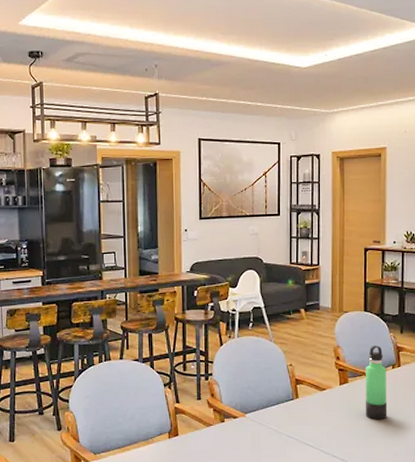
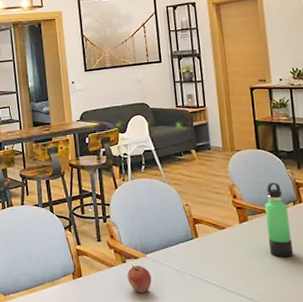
fruit: none [224,424,249,453] -> present [126,265,152,293]

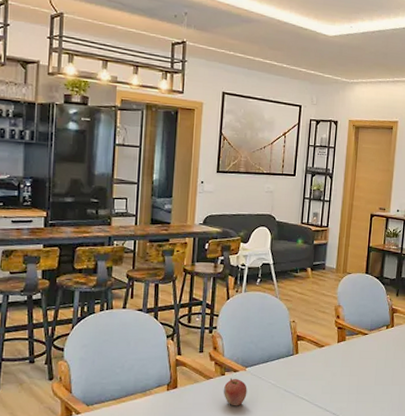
thermos bottle: present [265,182,294,258] -> none [358,306,381,377]

